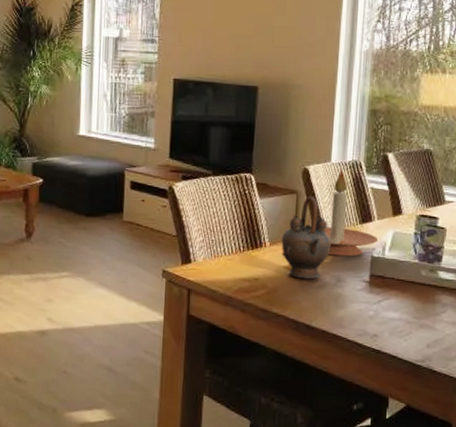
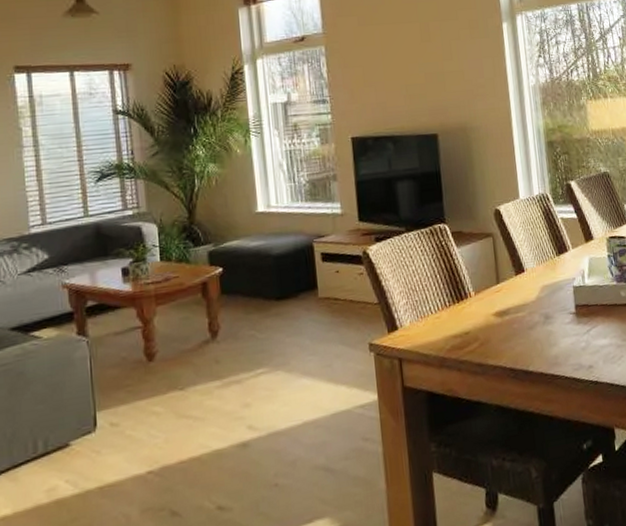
teapot: present [281,196,331,280] -> none [485,236,534,323]
candle holder: present [324,169,379,257] -> none [524,204,577,293]

